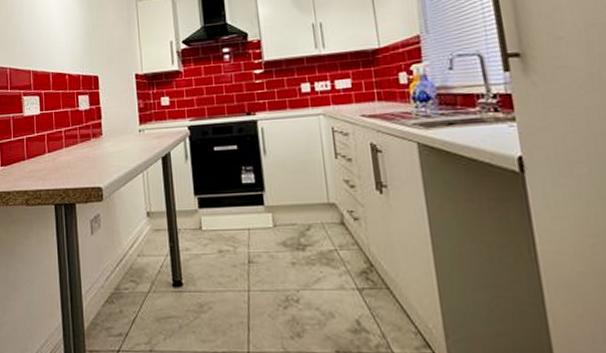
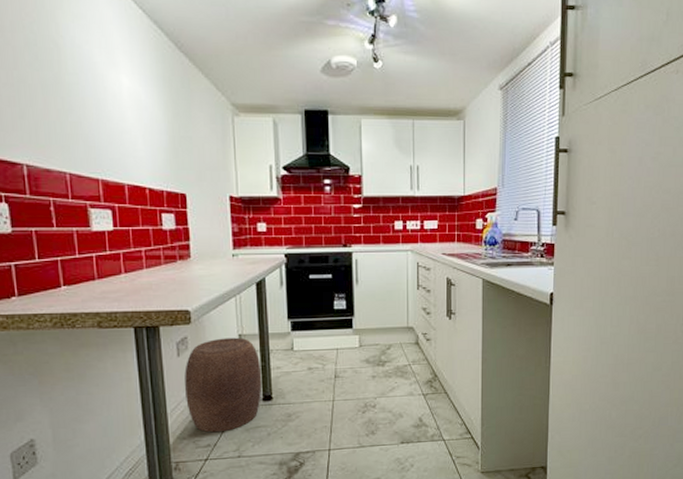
stool: none [97,215,172,320] -> present [184,337,262,433]

